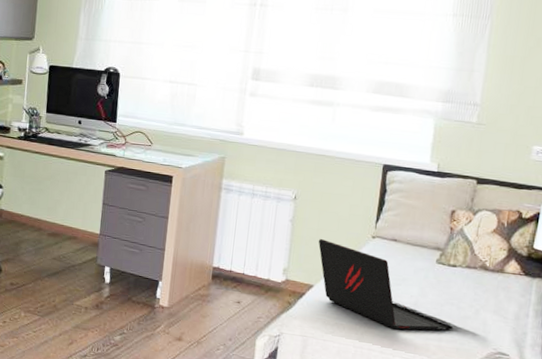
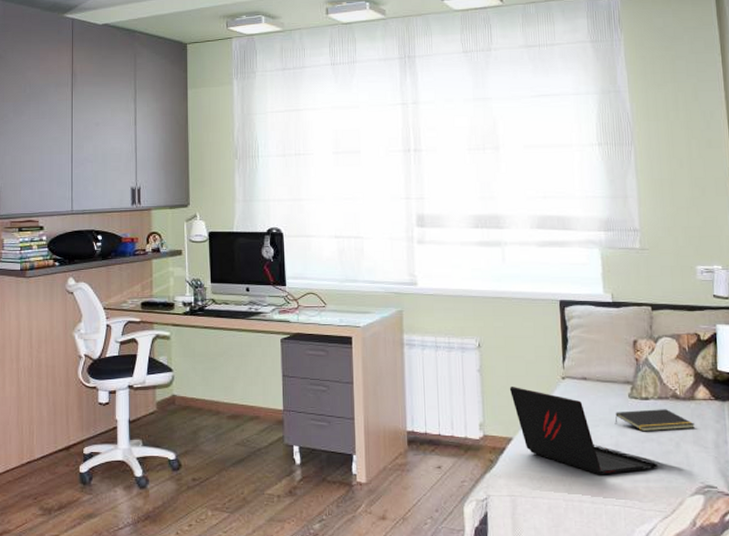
notepad: none [417,274,498,299] -> present [614,409,695,432]

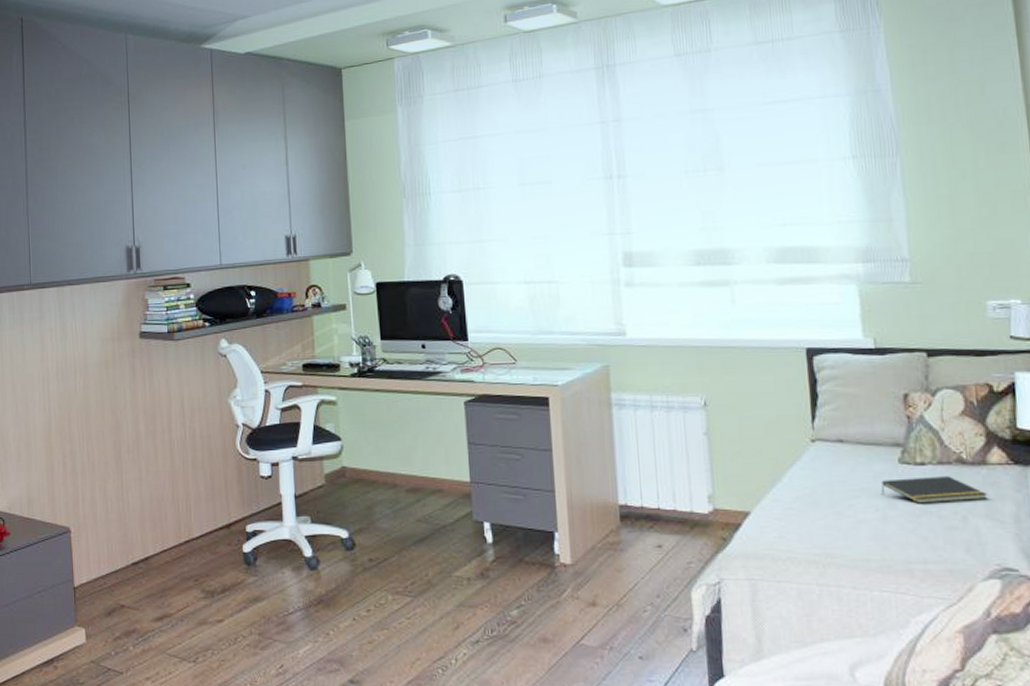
laptop: present [509,386,658,475] -> none [744,450,940,556]

